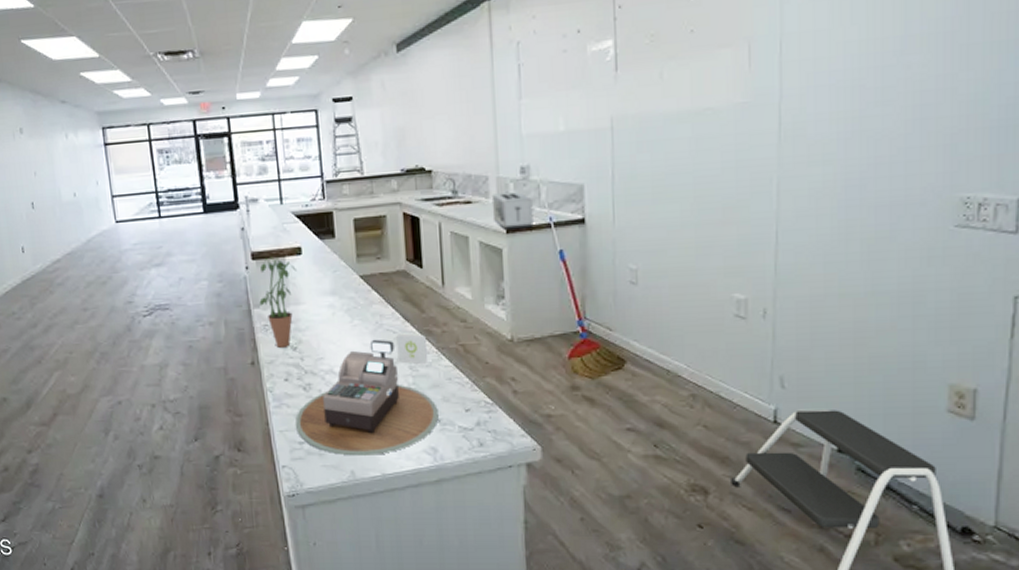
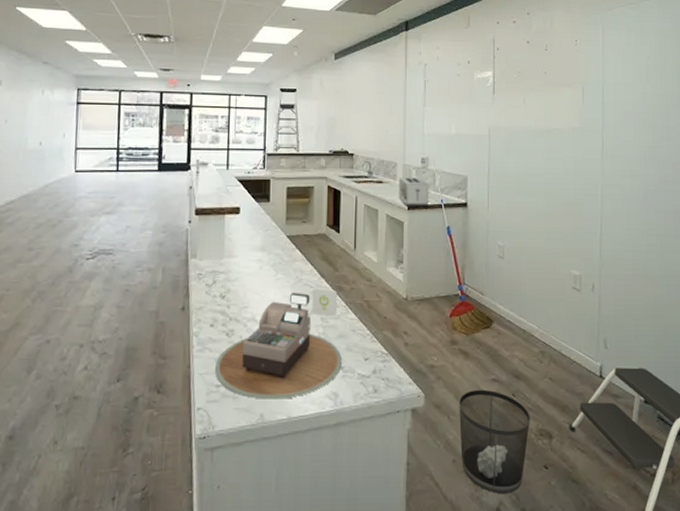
potted plant: present [259,257,298,347] -> none [197,213,234,295]
waste bin: none [585,440,680,554] -> present [459,389,531,493]

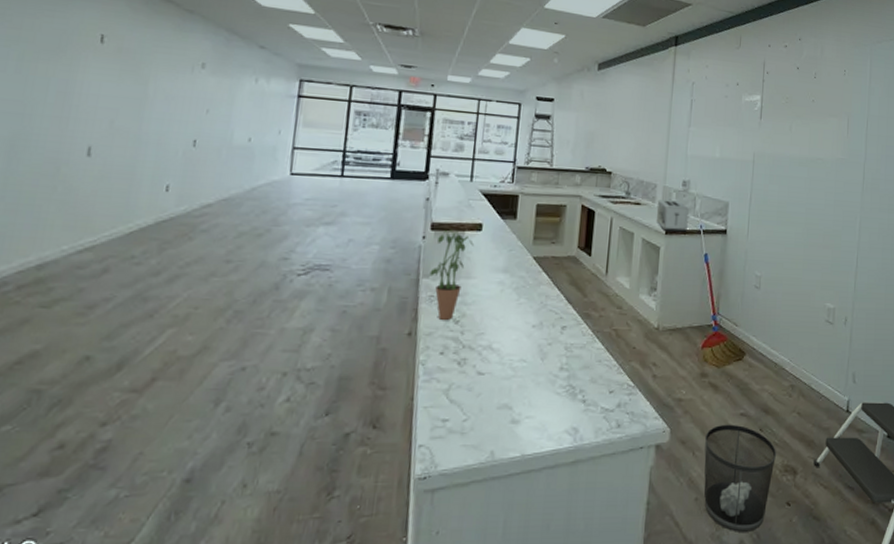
potted plant: none [197,213,234,295] -> present [429,229,475,320]
cash register: present [215,288,342,399] -> none [442,314,585,435]

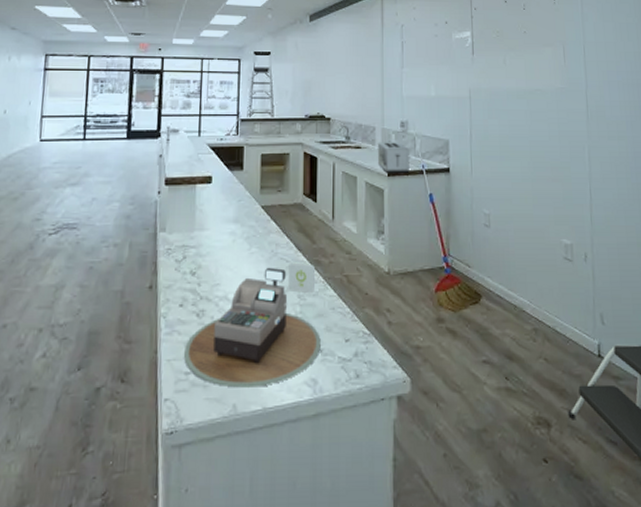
potted plant: present [429,229,475,320] -> none [166,183,206,272]
cash register: none [442,314,585,435] -> present [184,262,321,388]
waste bin: present [704,424,777,532] -> none [448,372,527,493]

